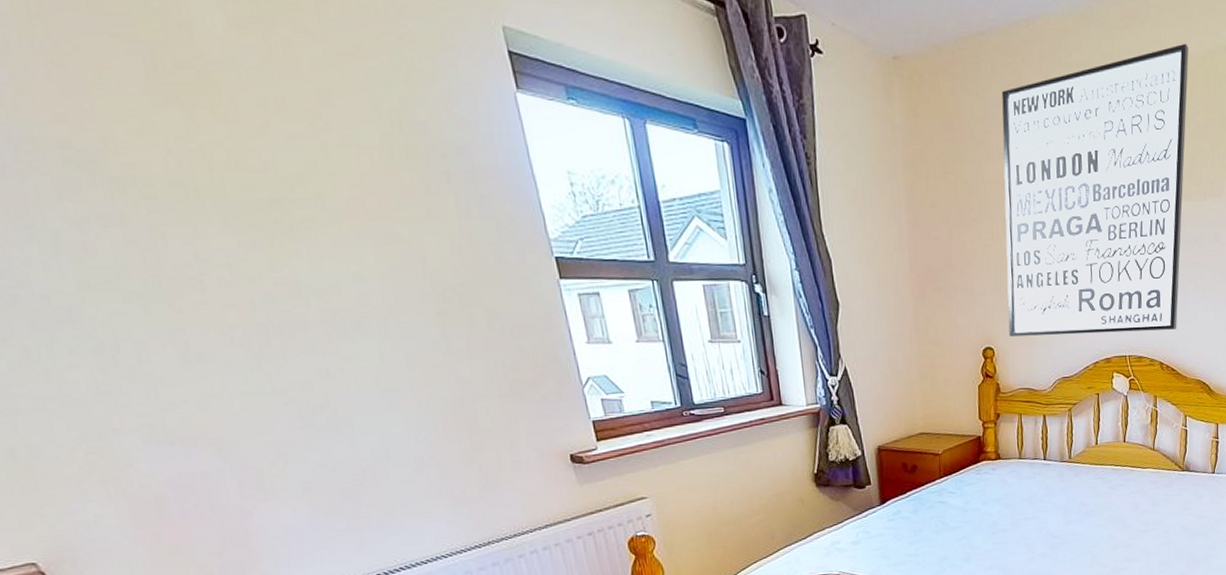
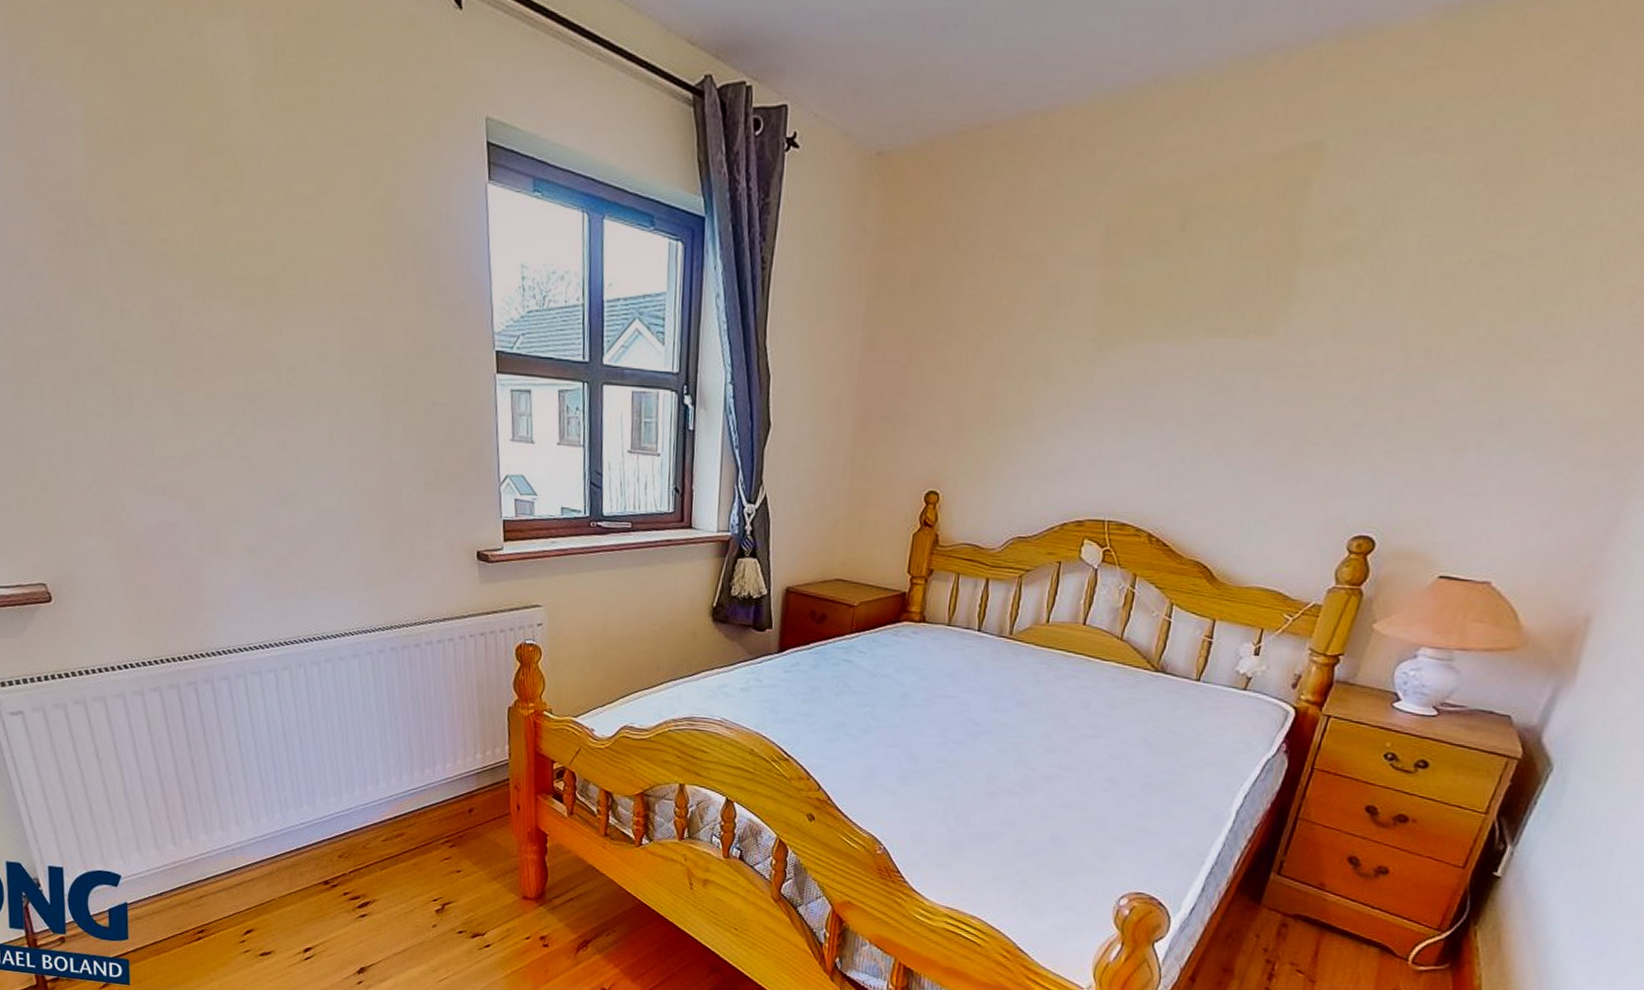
wall art: present [1001,43,1189,337] -> none [960,139,1257,495]

